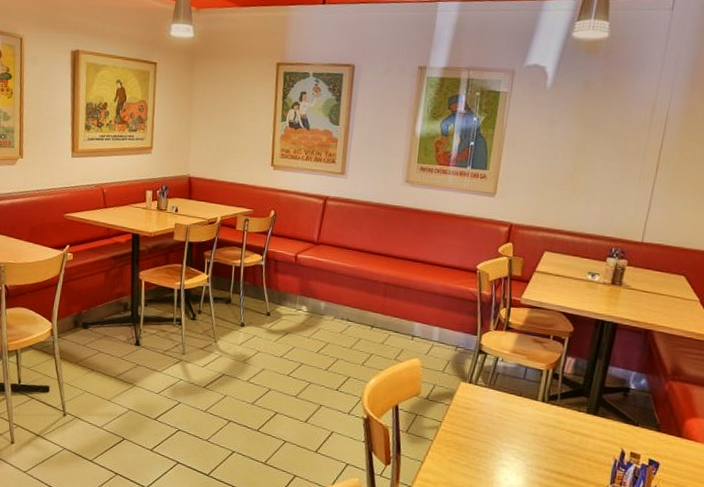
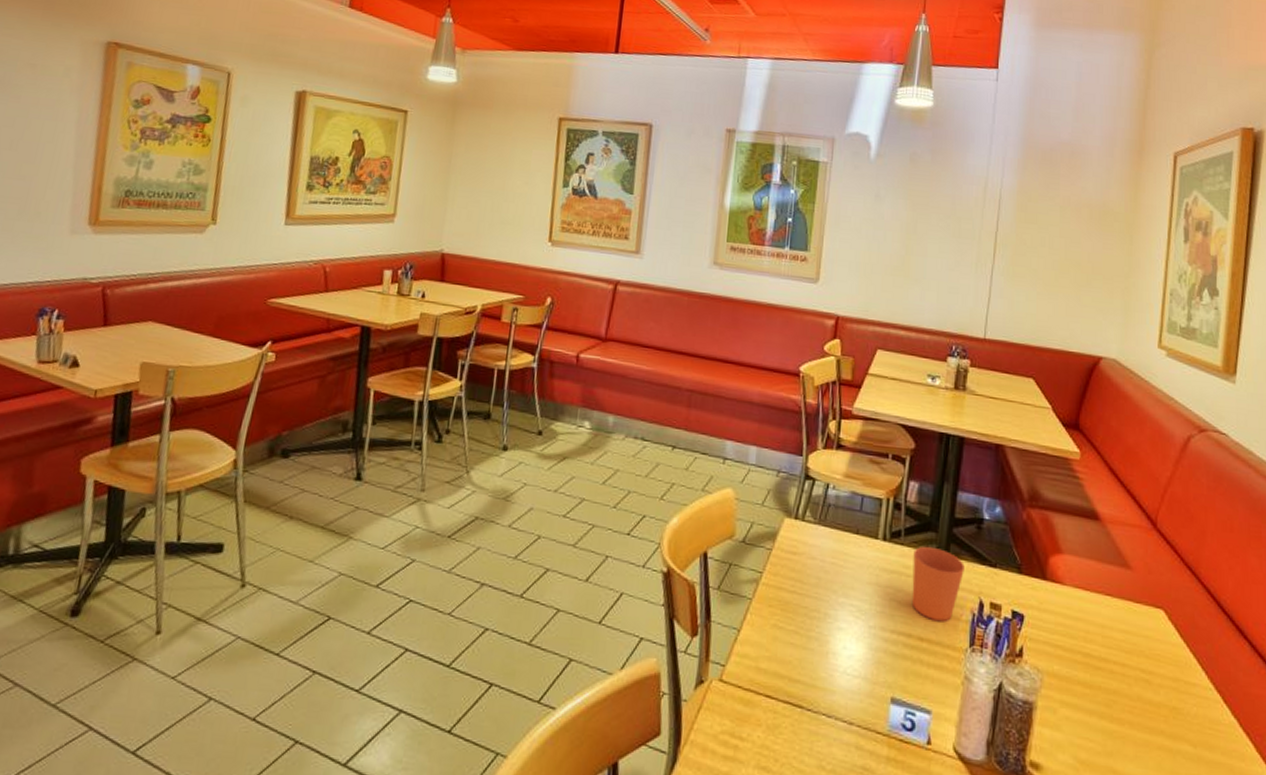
dixie cup: none [563,407,611,464] -> present [911,546,965,621]

